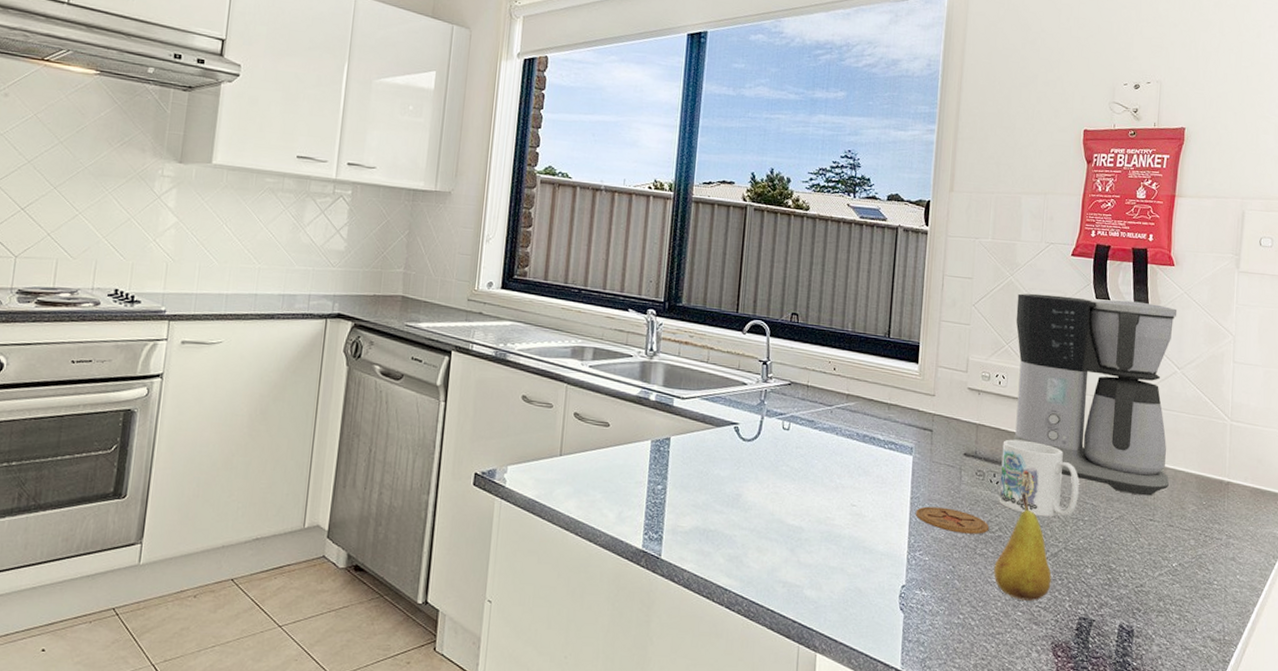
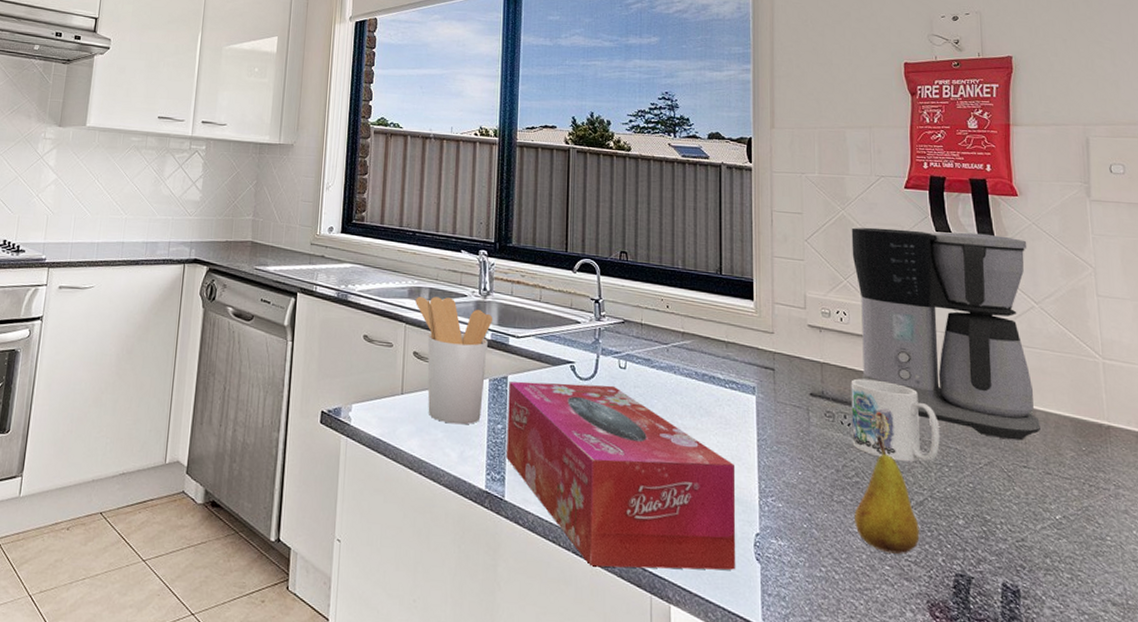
utensil holder: none [578,356,658,486] -> present [415,297,492,425]
tissue box: none [665,442,888,620] -> present [506,381,736,570]
coaster: present [916,506,990,534] -> none [764,449,845,480]

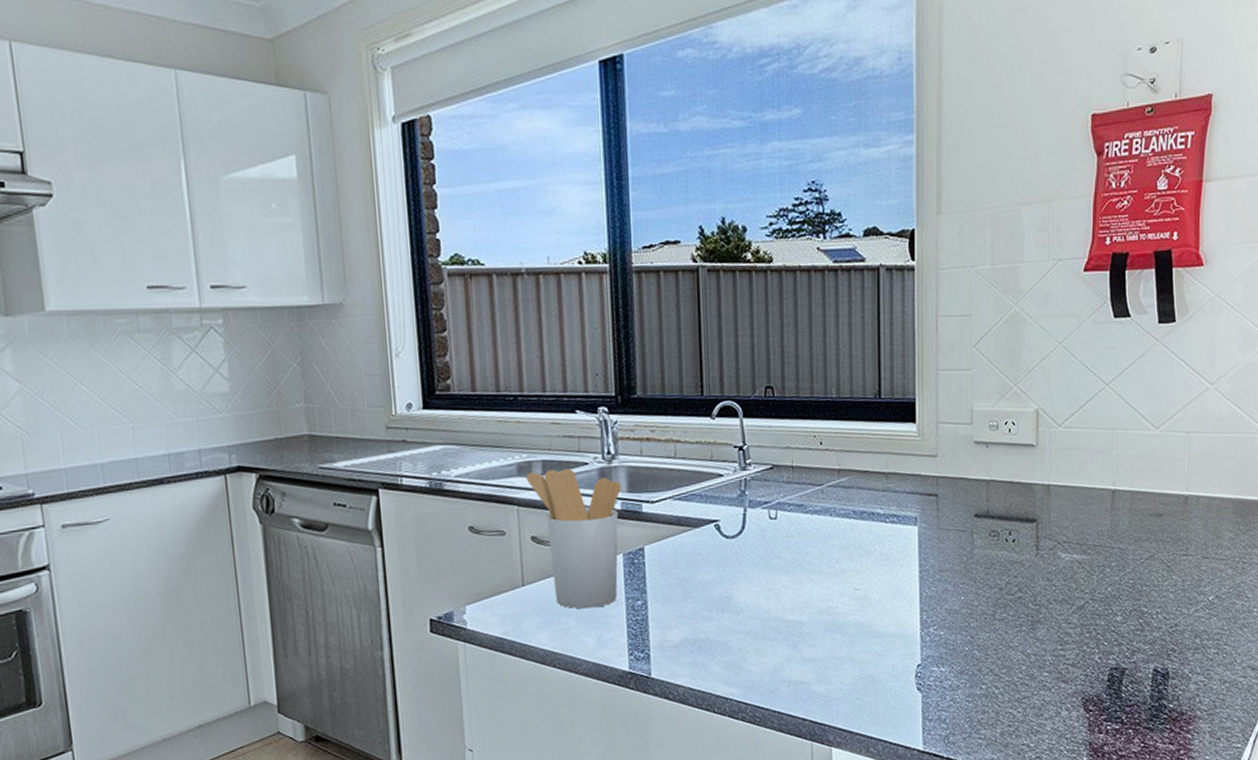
tissue box: present [506,381,736,570] -> none [646,539,897,727]
coffee maker: present [851,227,1040,441] -> none [1024,313,1208,531]
mug: present [851,378,940,463] -> none [1016,490,1104,570]
fruit: present [854,435,920,554] -> none [1016,547,1079,660]

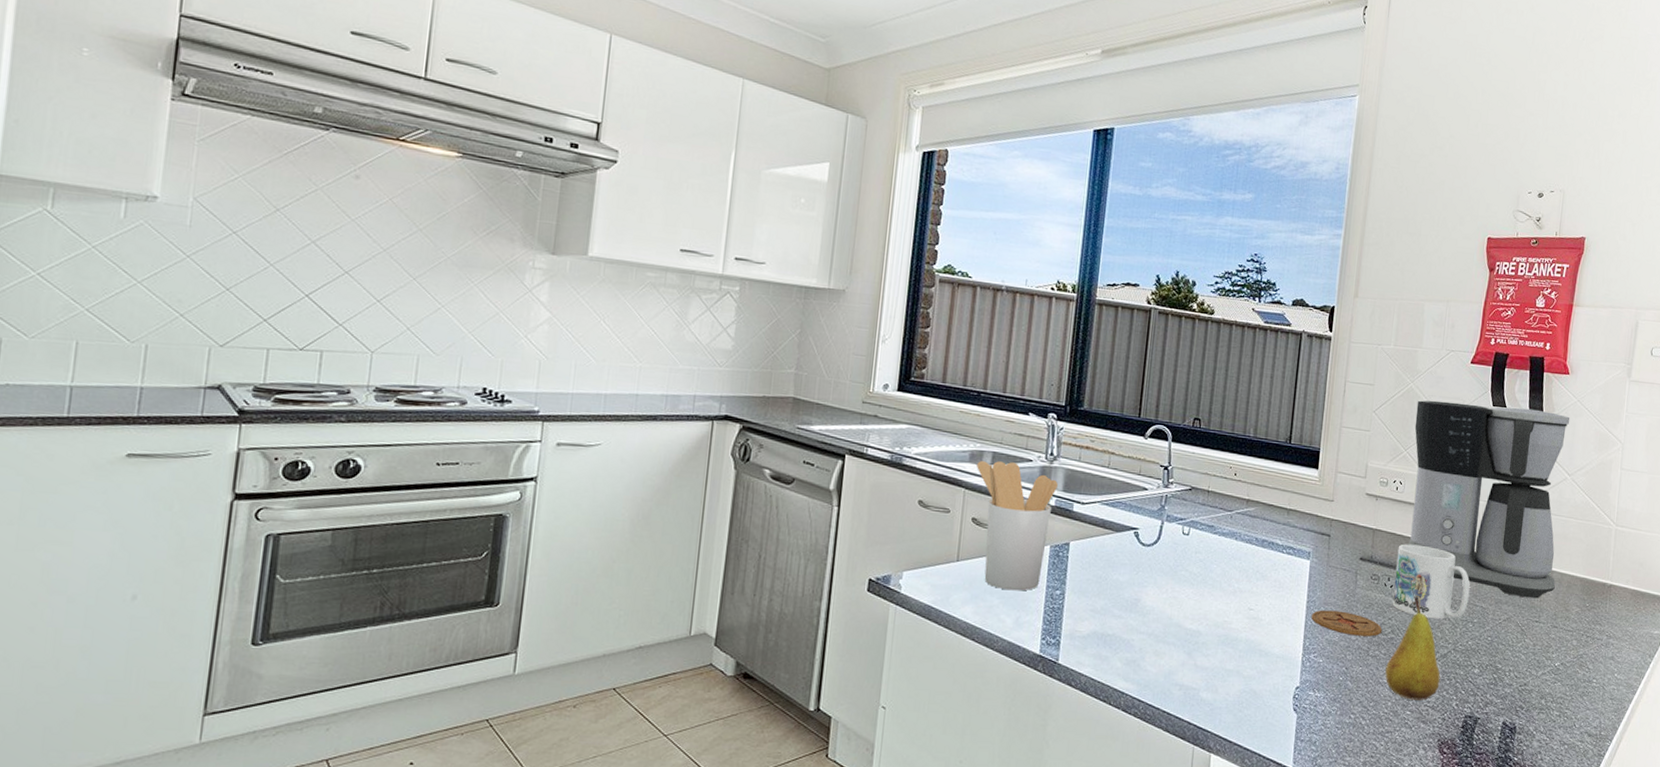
coaster: none [926,576,1008,601] -> present [1311,610,1383,637]
mug: none [1016,490,1104,570] -> present [1392,544,1470,620]
fruit: none [1016,547,1079,660] -> present [1385,596,1440,701]
coffee maker: none [1024,313,1208,531] -> present [1409,400,1570,599]

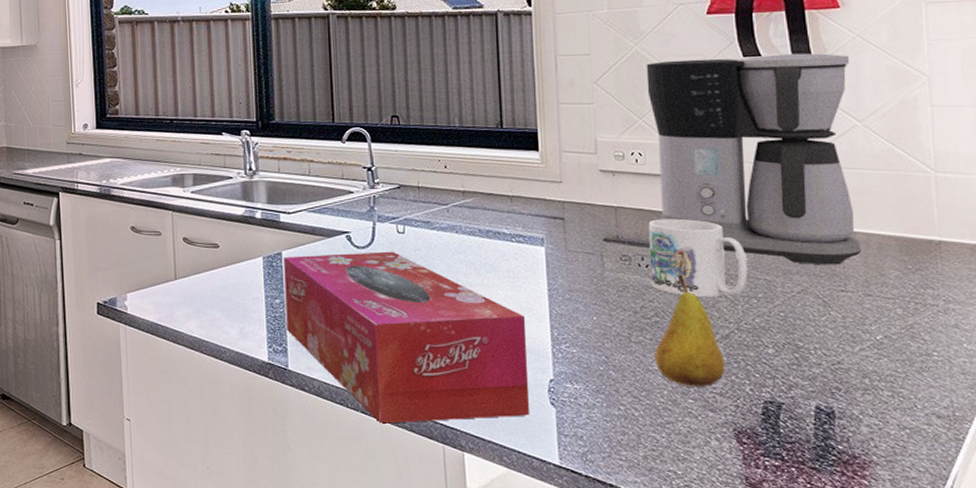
utensil holder: present [977,461,1058,591] -> none [180,181,261,303]
tissue box: none [1063,547,1284,723] -> present [283,251,529,424]
coaster: present [1311,610,1383,637] -> none [556,297,644,322]

